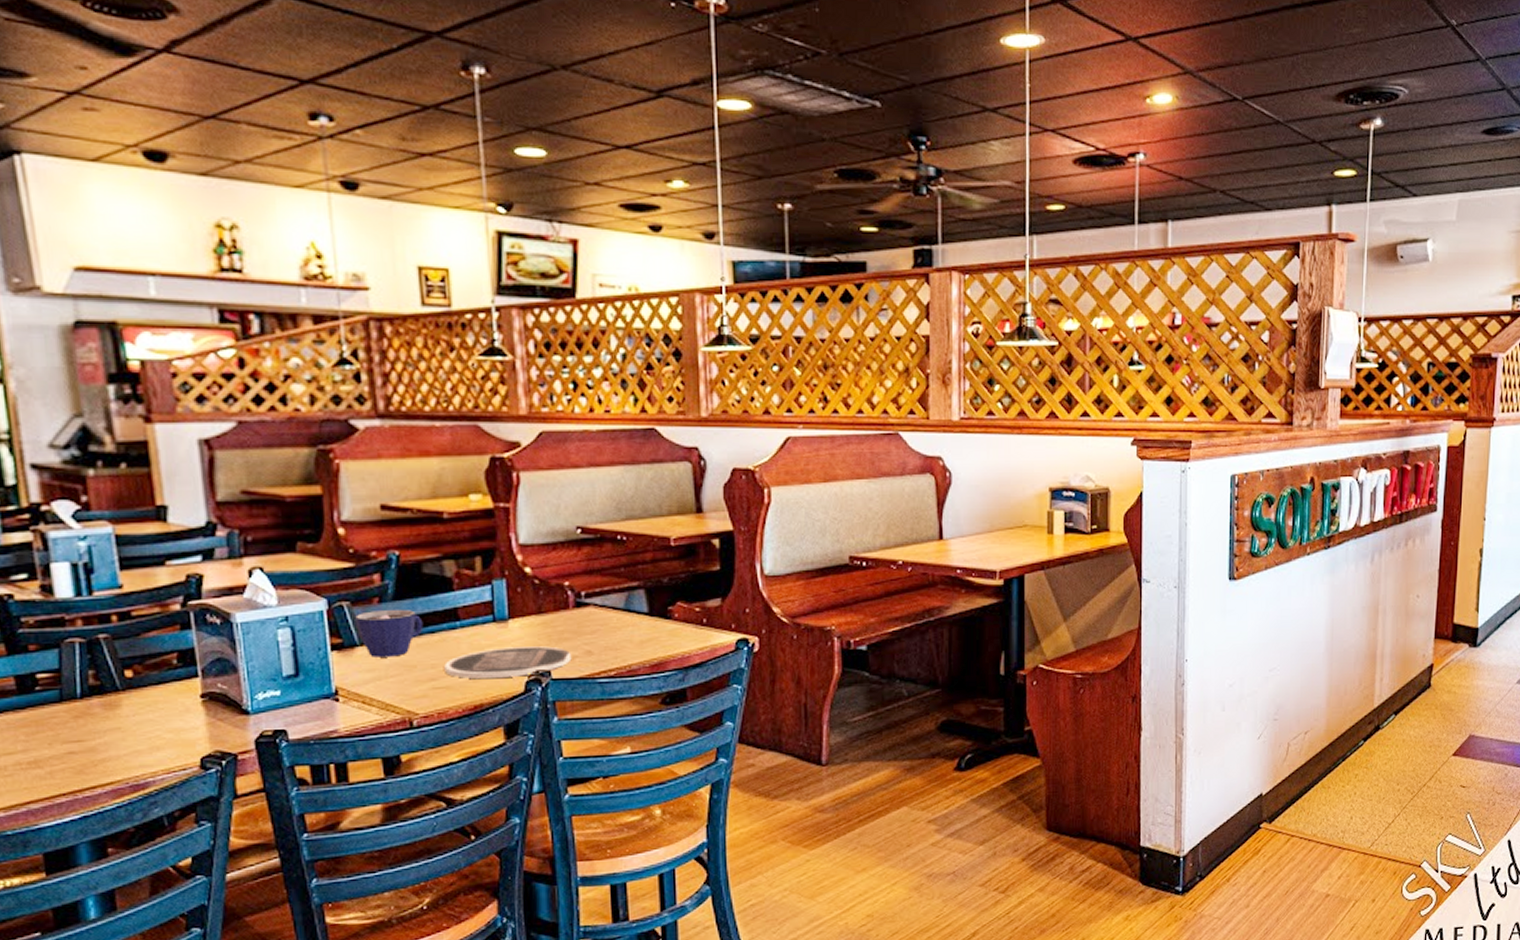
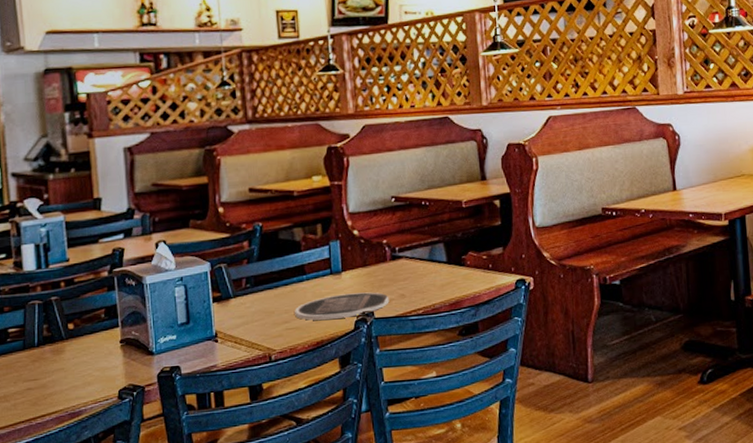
cup: present [355,610,424,657] -> none [230,268,280,307]

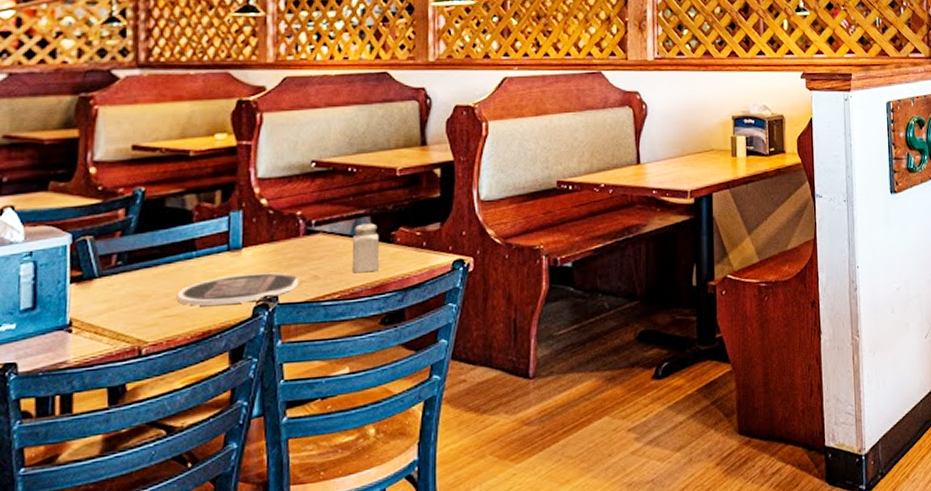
salt shaker: none [430,249,455,292] -> present [352,223,380,273]

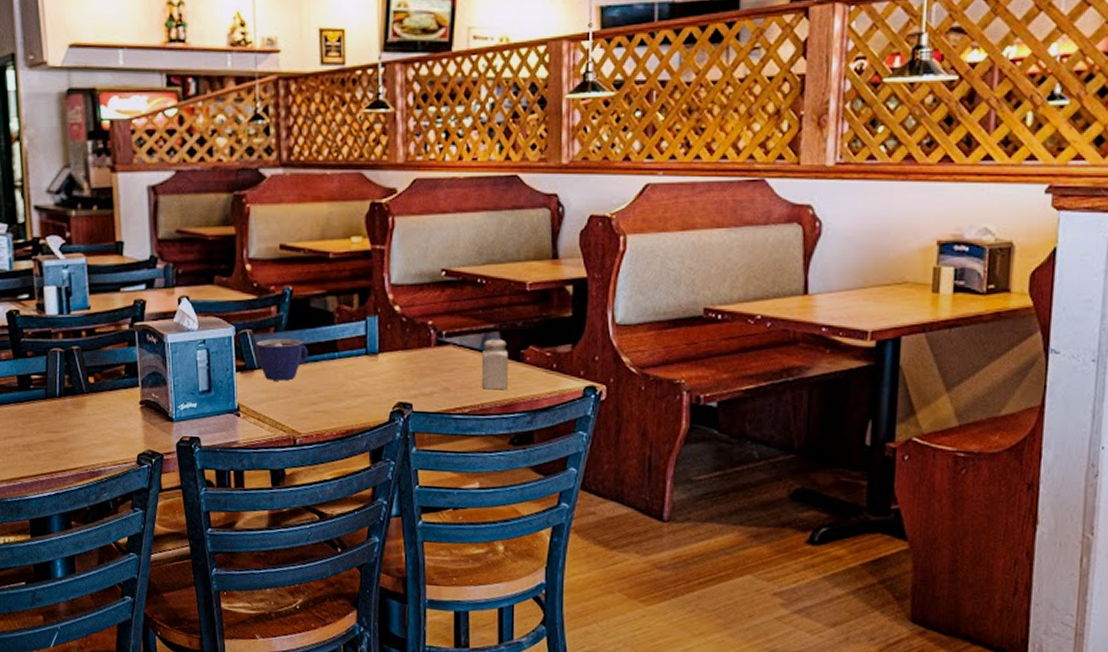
cup: none [96,242,161,289] -> present [256,339,309,381]
plate: present [177,272,299,306] -> none [324,379,431,407]

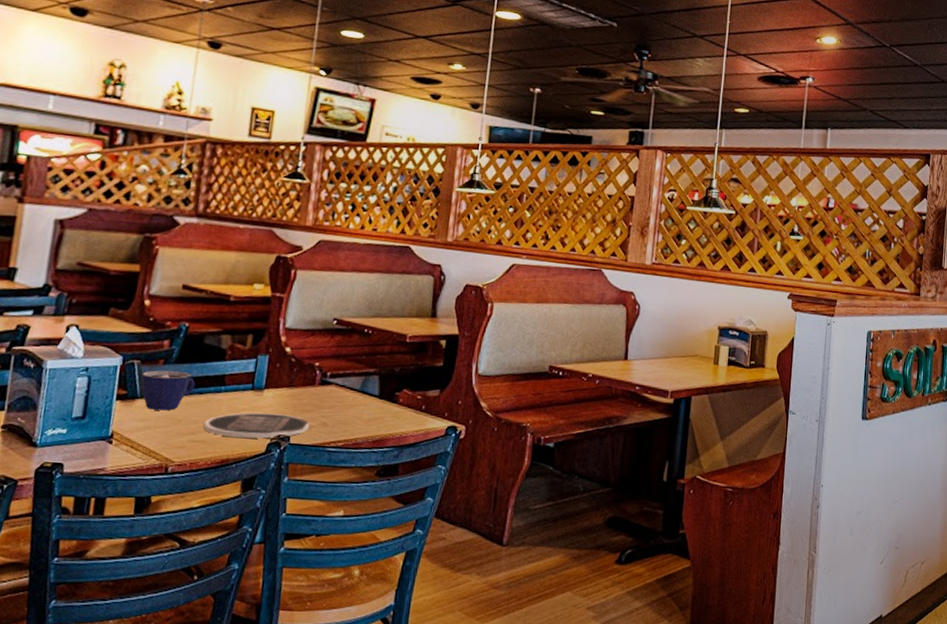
plate: none [324,379,431,407] -> present [204,412,310,439]
salt shaker: present [481,339,509,390] -> none [357,381,384,427]

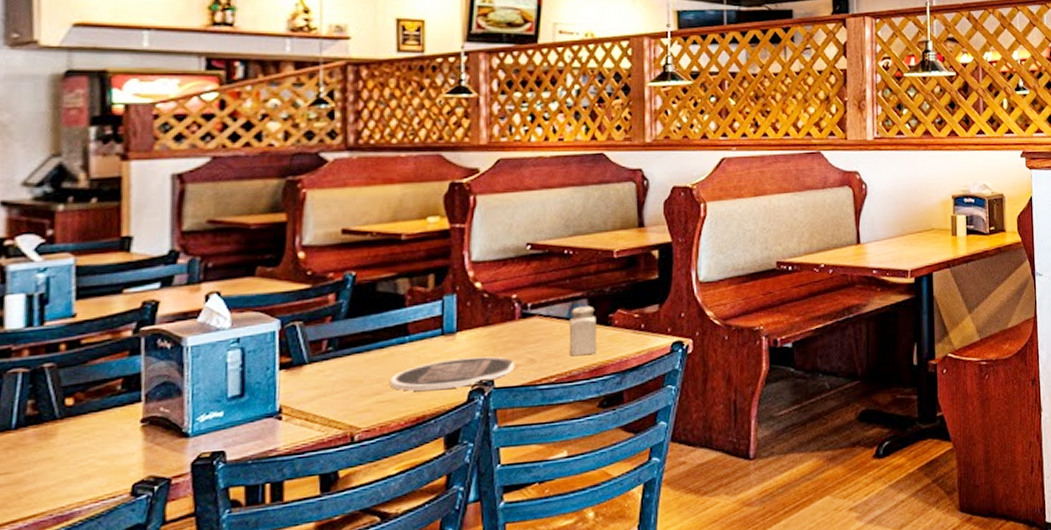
cup: present [140,370,196,411] -> none [306,327,373,375]
salt shaker: none [357,381,384,427] -> present [569,306,598,357]

